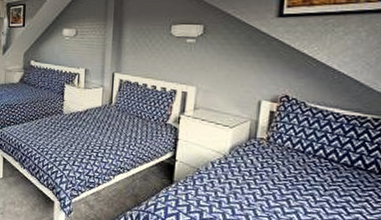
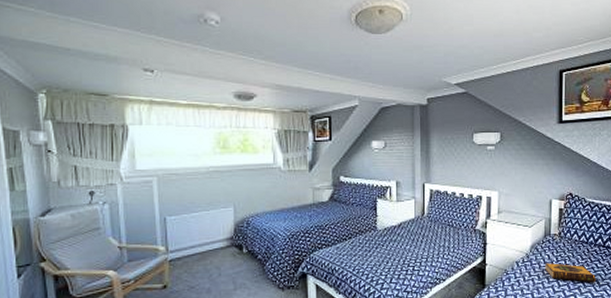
hardback book: none [244,166,312,198] -> present [544,262,597,283]

